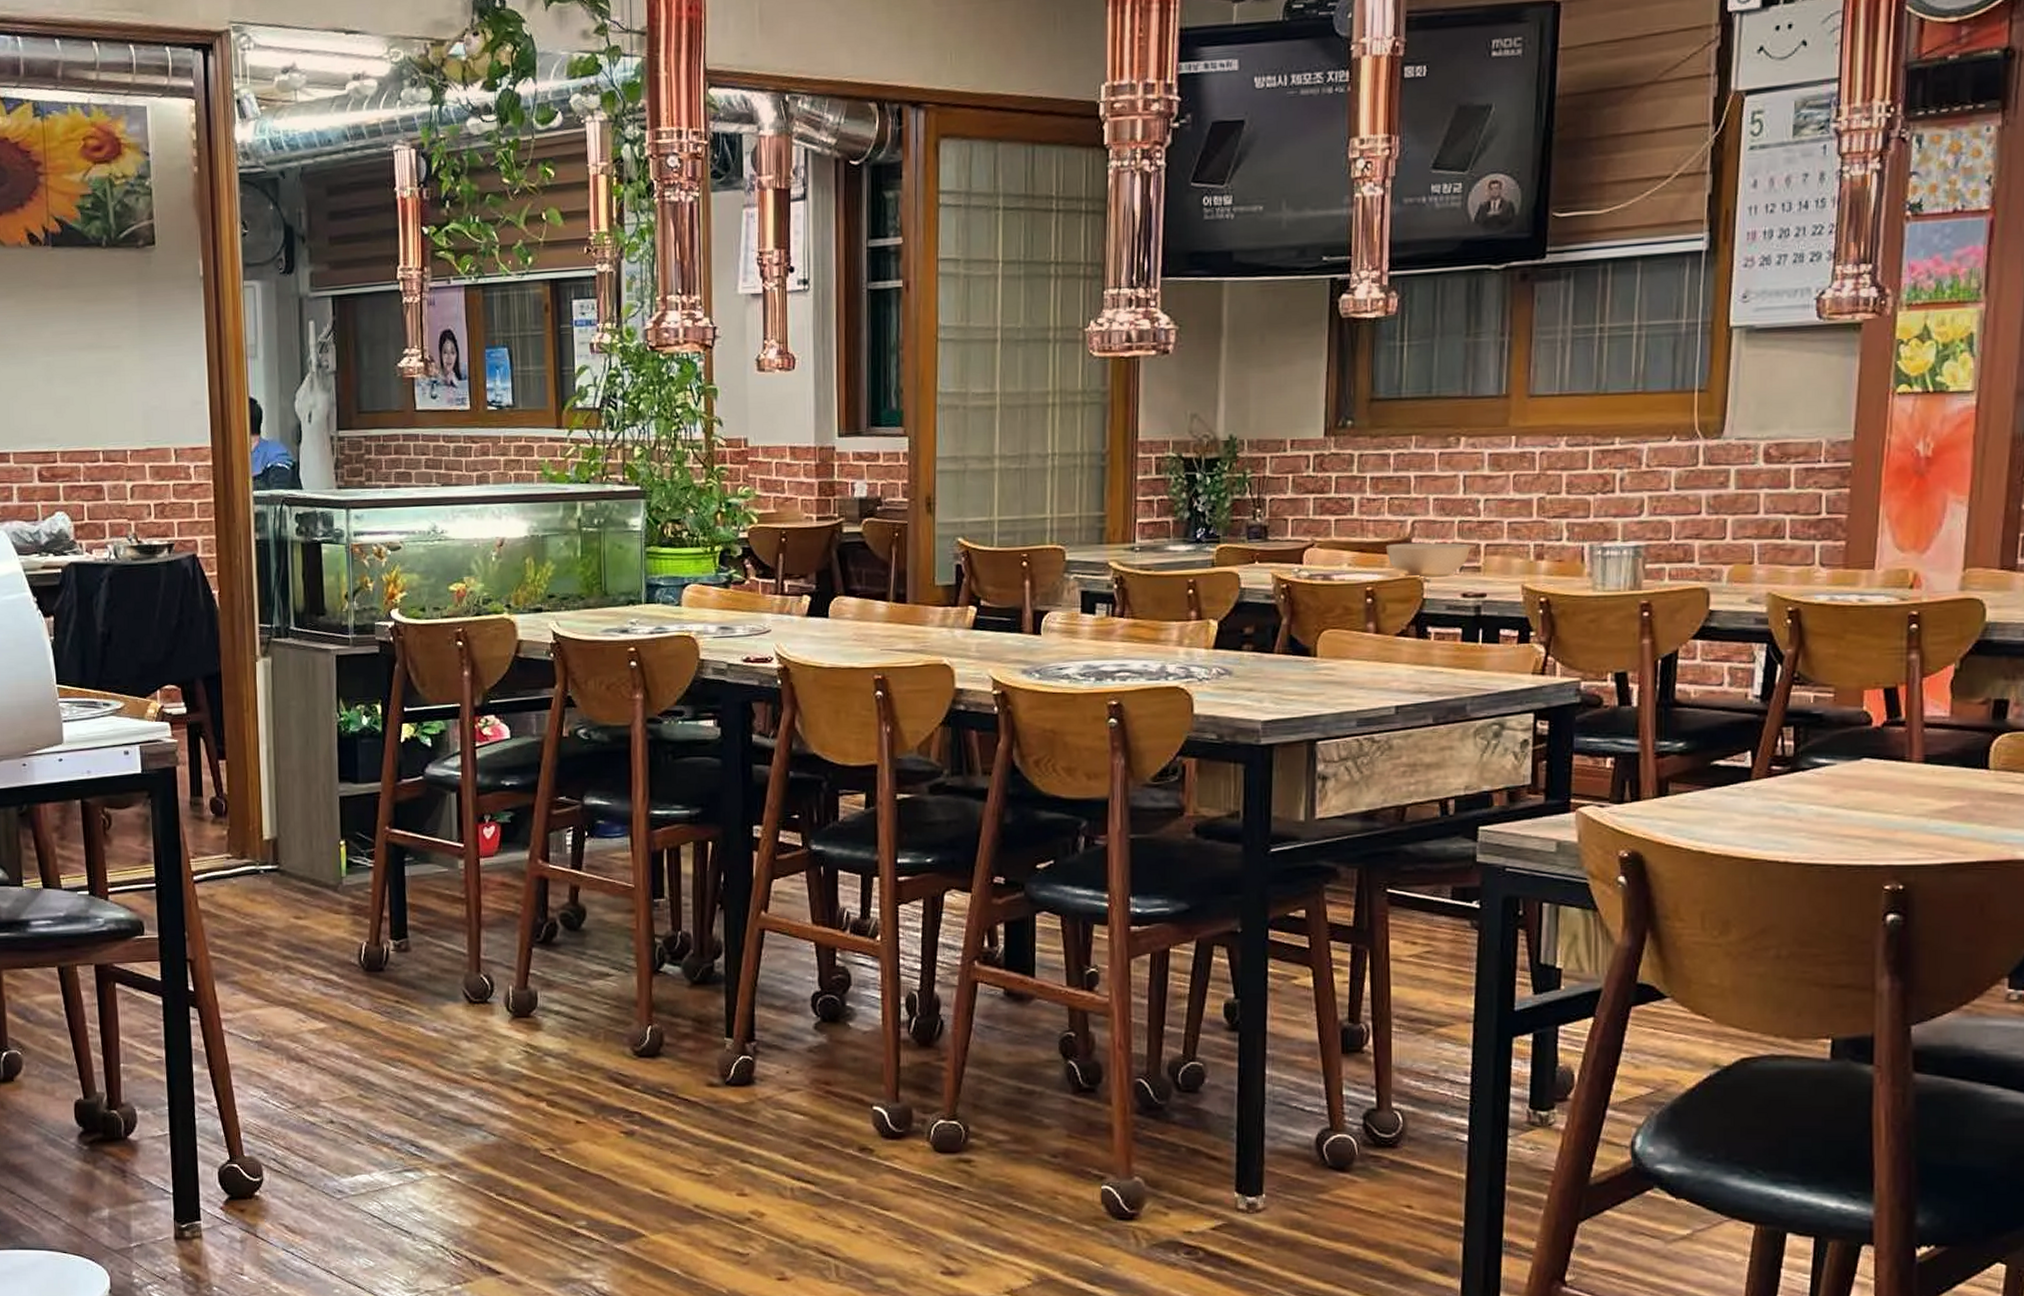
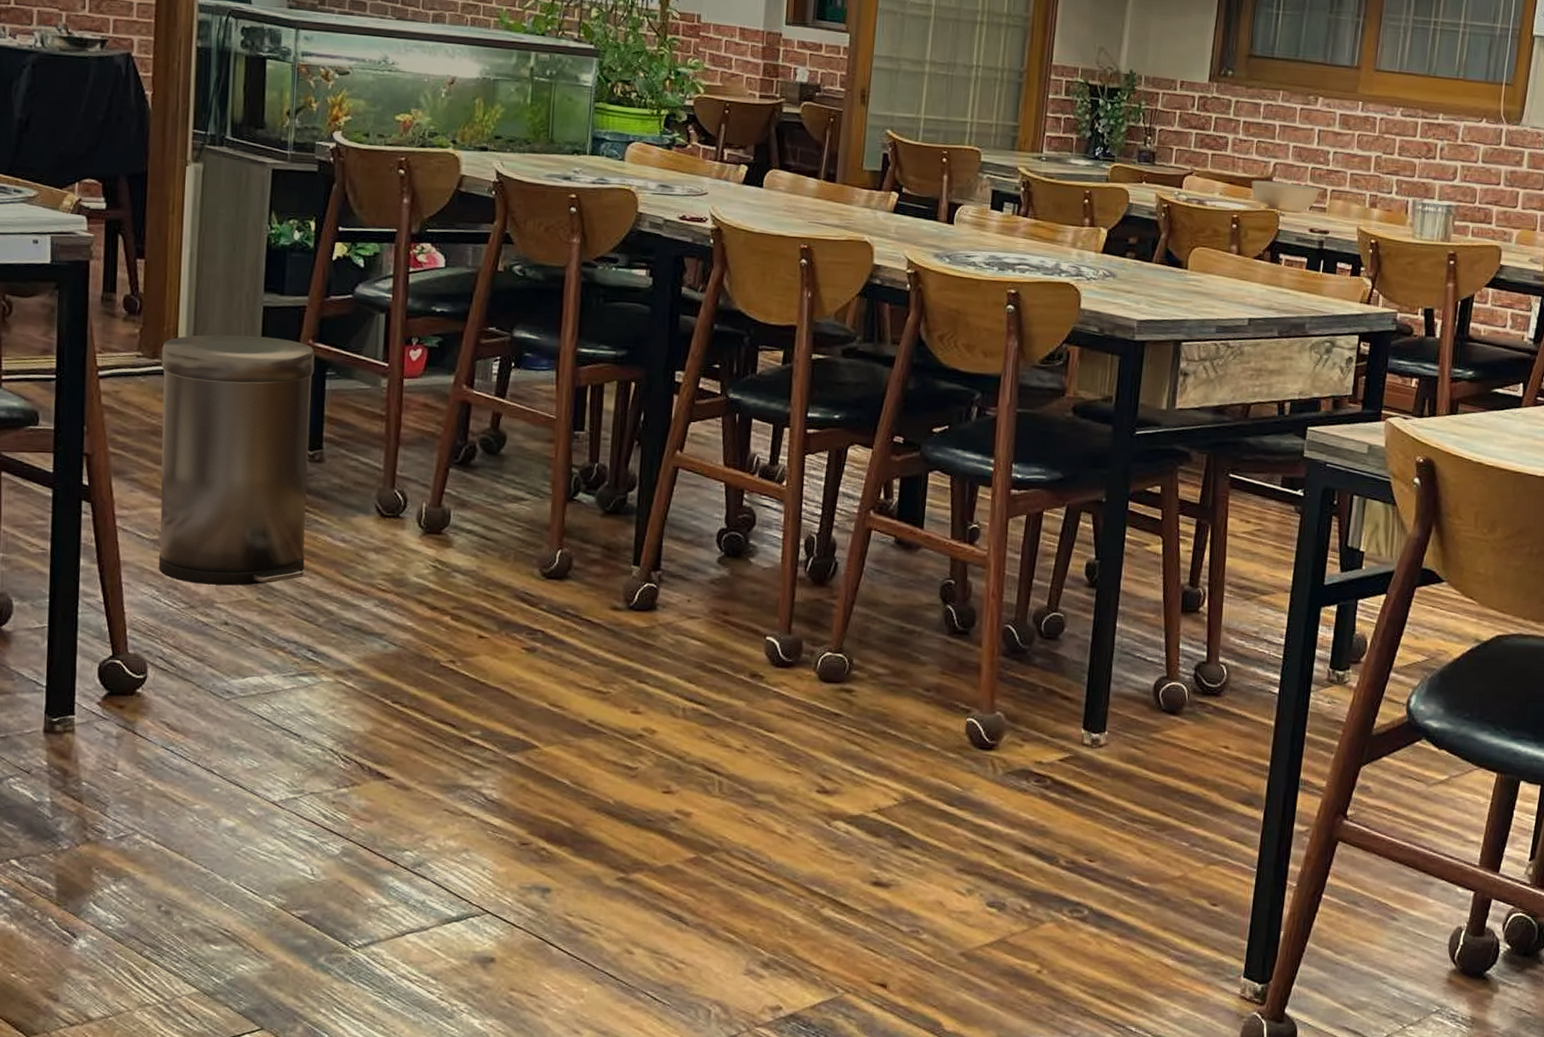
pedal bin: none [248,827,401,1083] -> present [158,334,315,586]

